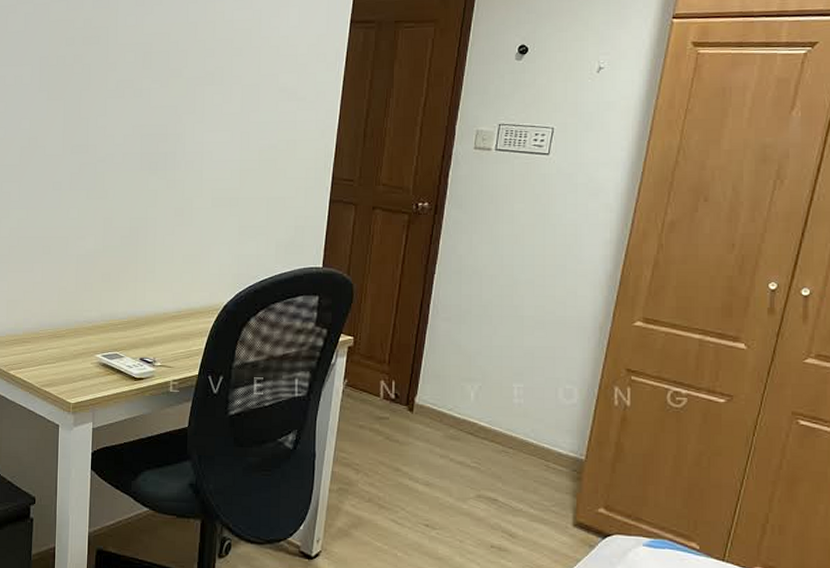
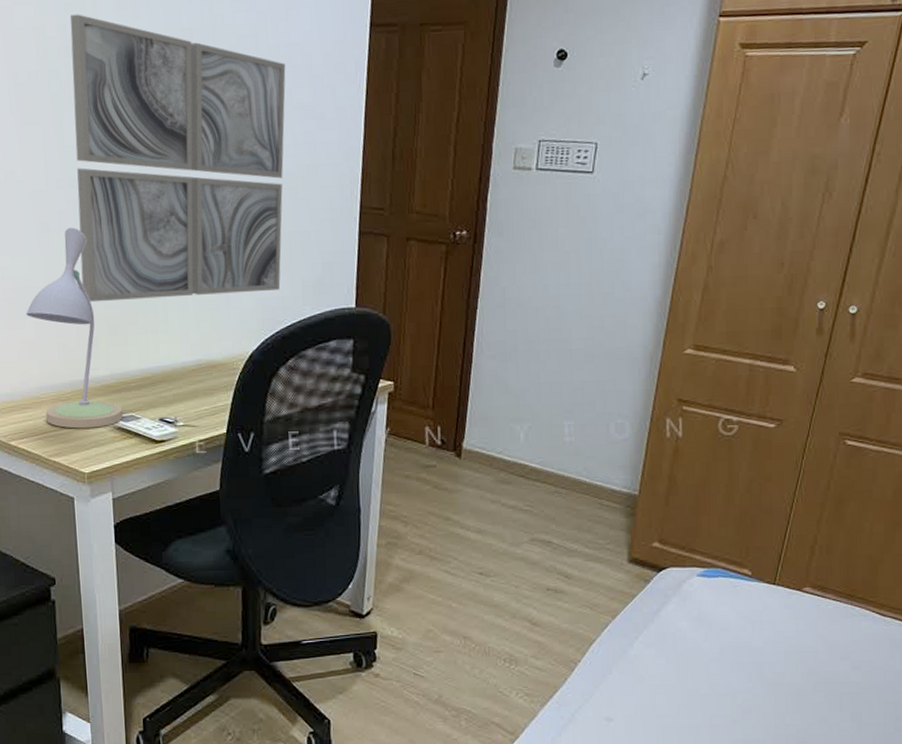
desk lamp: none [34,187,109,363] -> present [26,227,123,429]
wall art: none [84,10,274,252] -> present [70,14,286,303]

